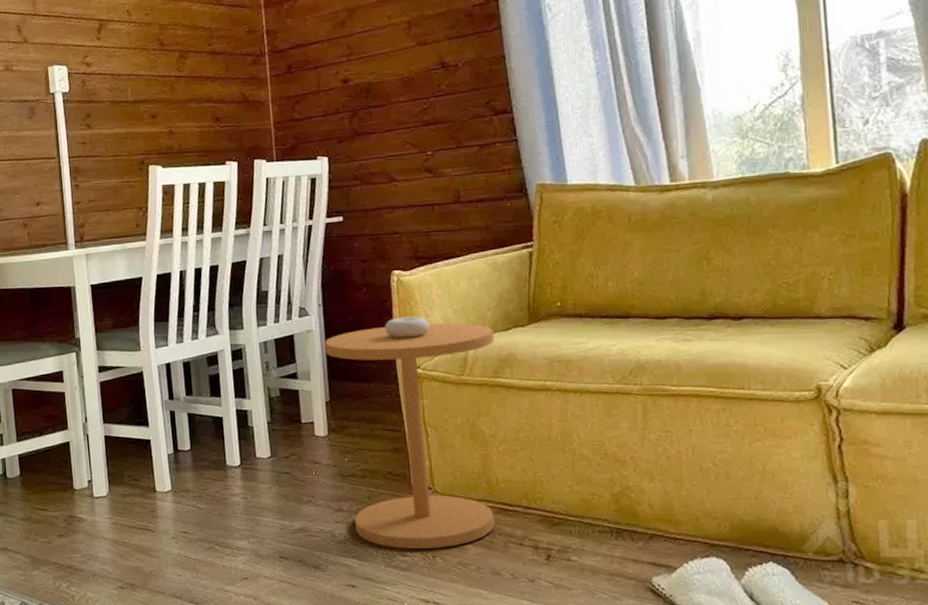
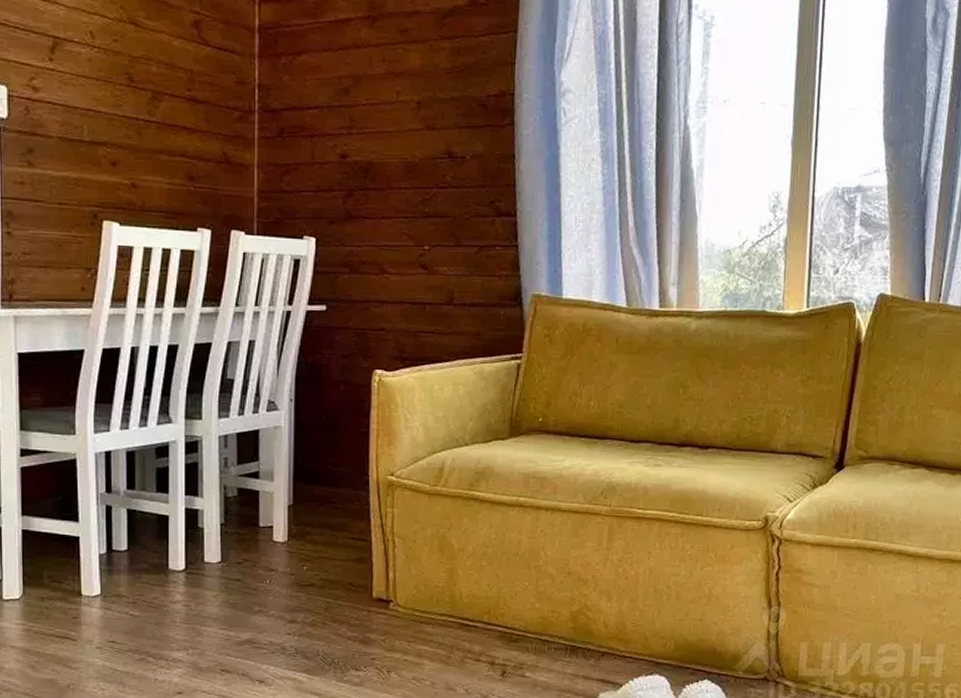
side table: present [325,316,495,549] -> none [293,420,473,663]

